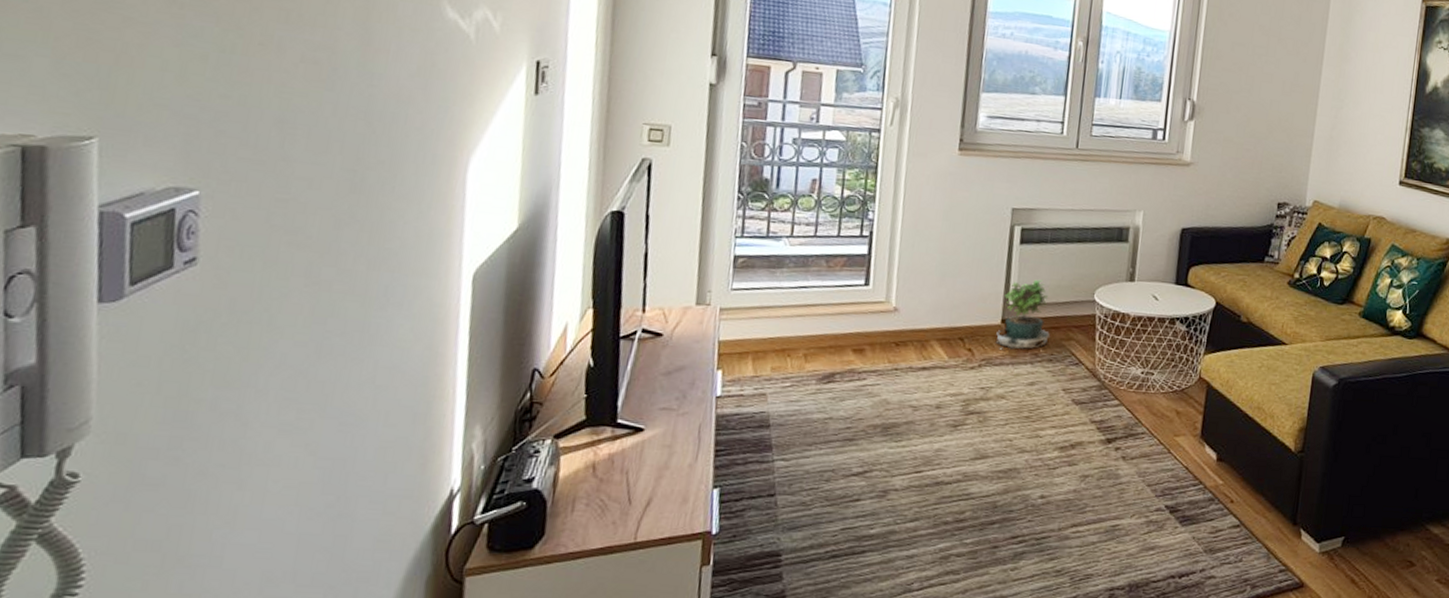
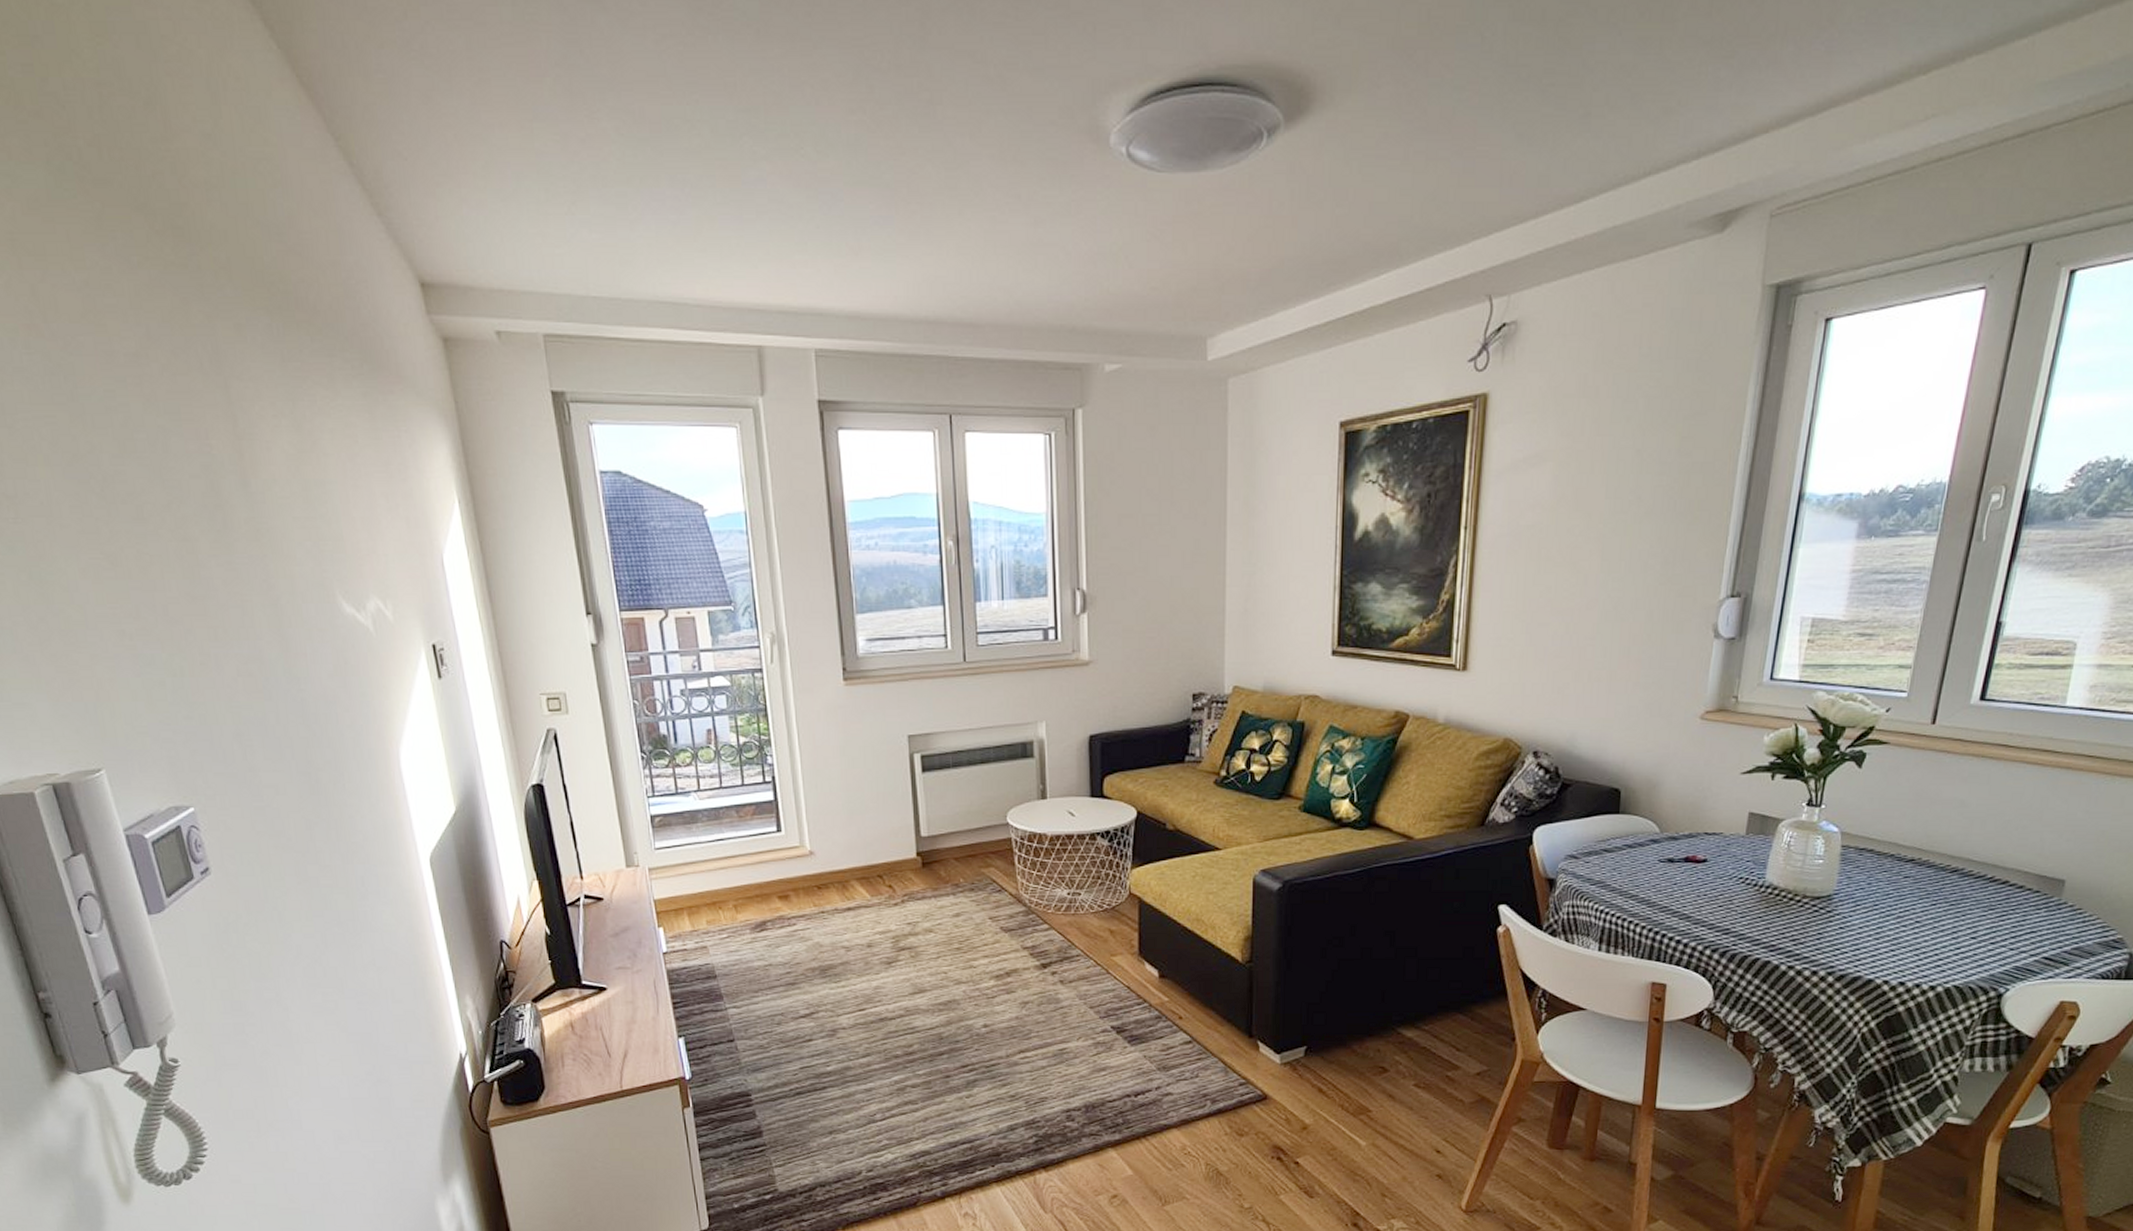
potted plant: present [996,279,1050,350] -> none [914,807,967,883]

